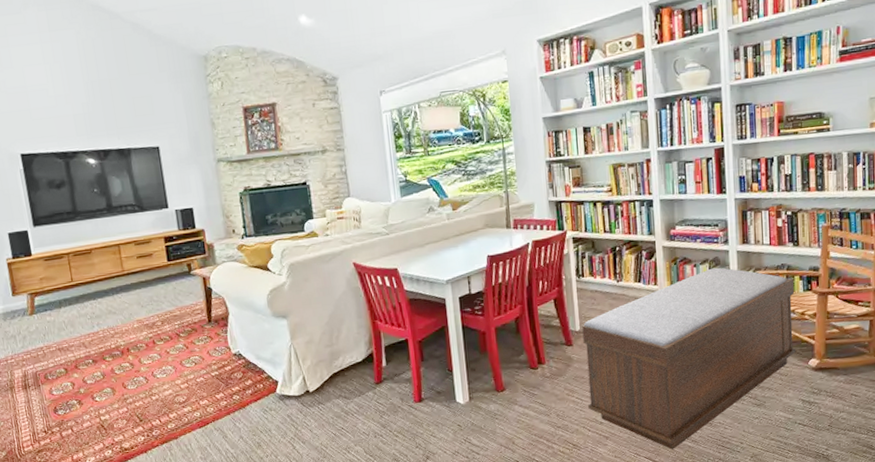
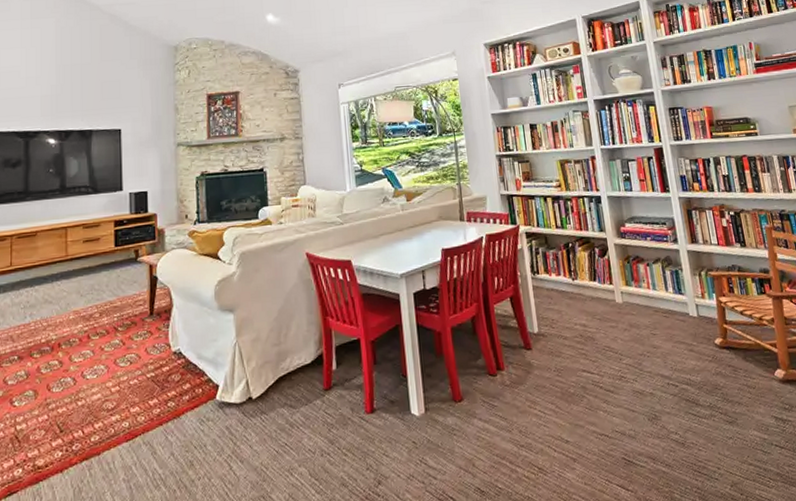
bench: present [582,267,796,450] -> none [540,267,760,476]

